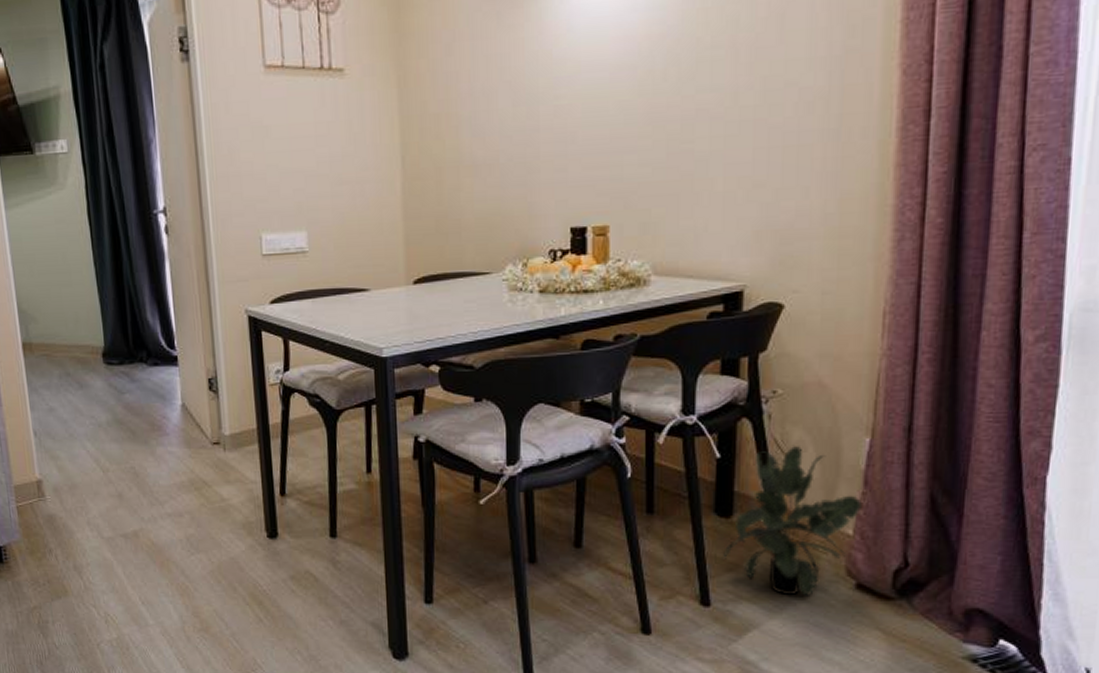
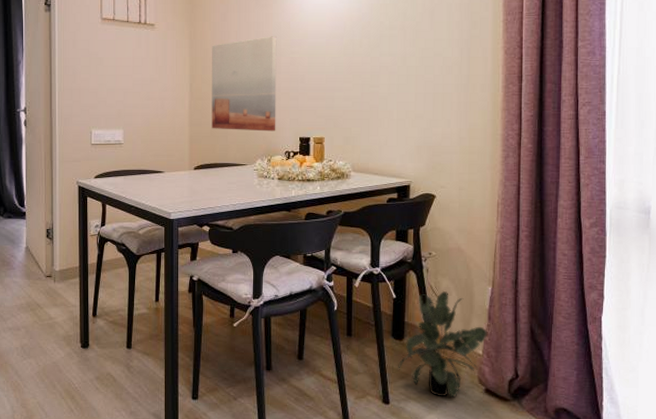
wall art: none [432,73,535,223] -> present [211,36,277,132]

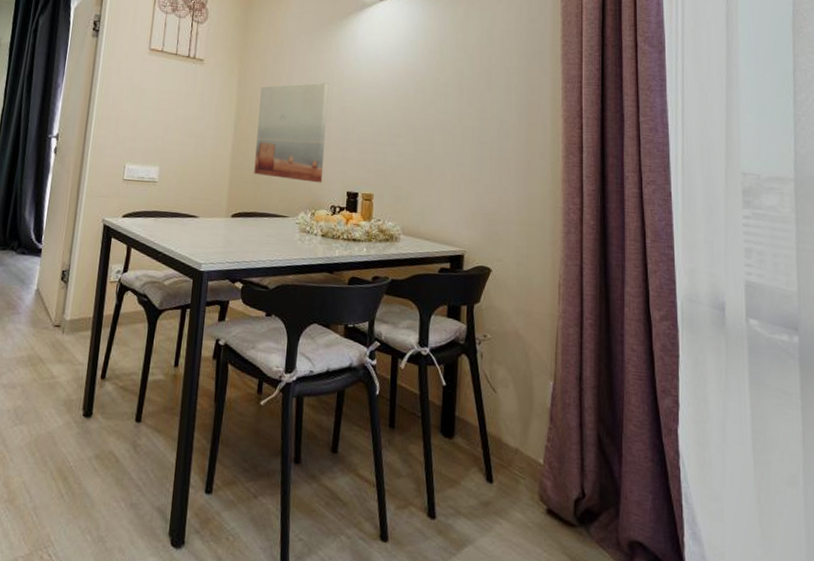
potted plant: present [397,290,487,398] -> none [445,381,549,517]

